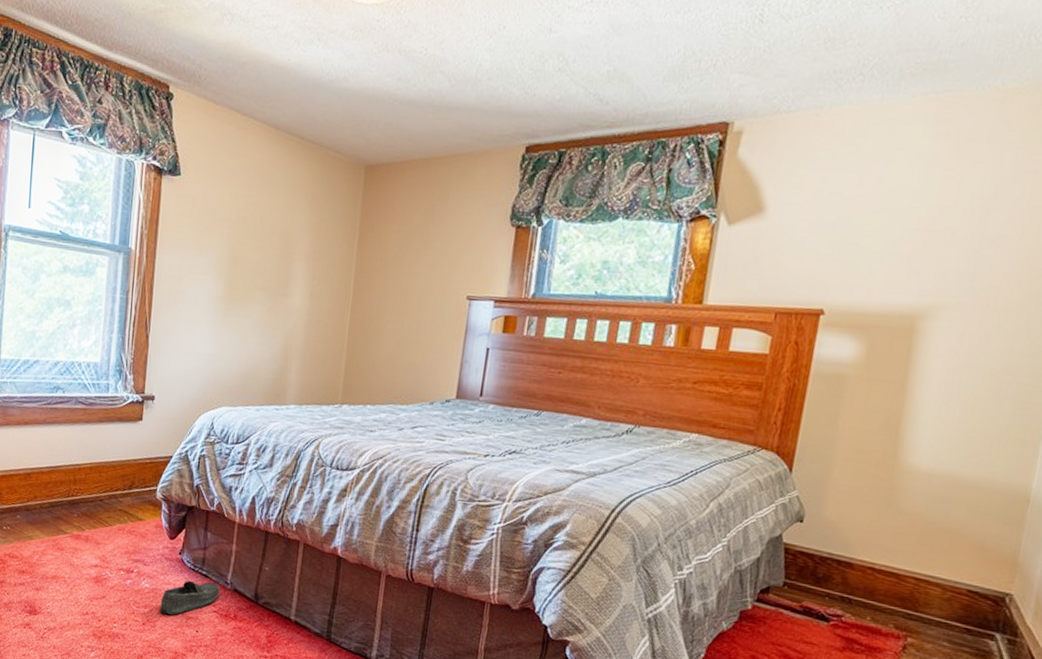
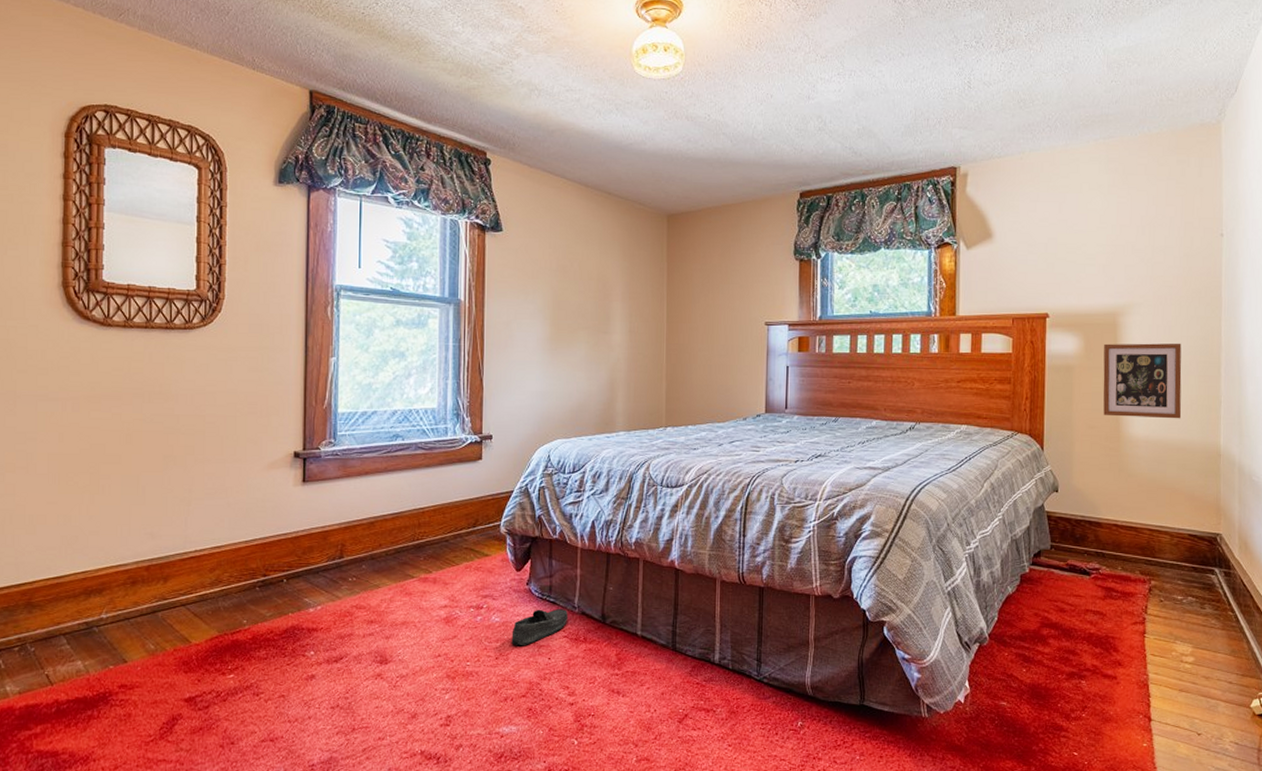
picture frame: none [877,352,1000,452] -> present [1103,343,1182,419]

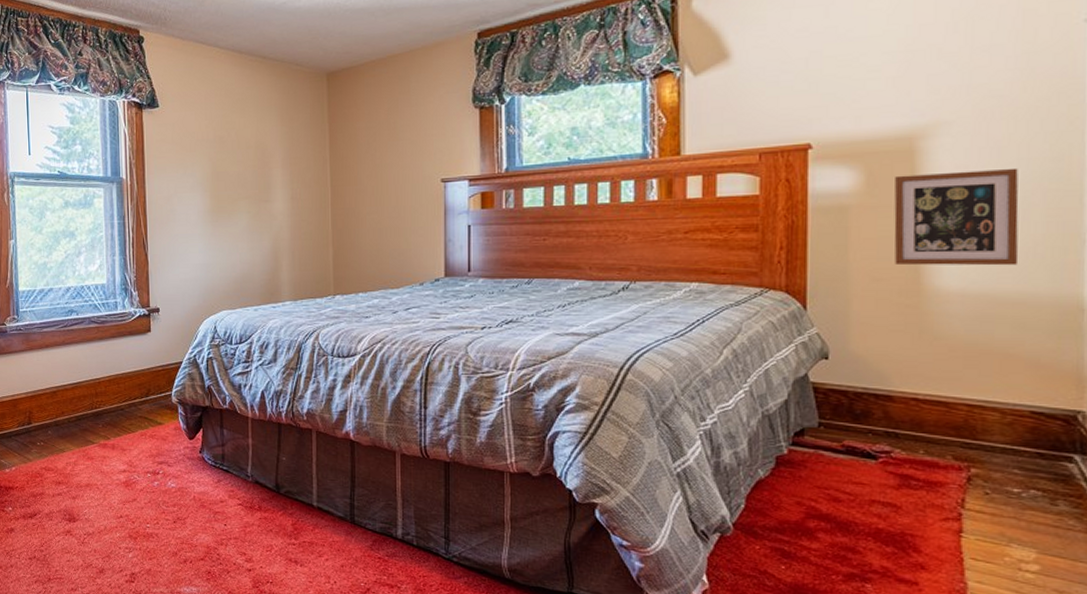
shoe: present [510,608,568,646] -> none [187,476,241,512]

